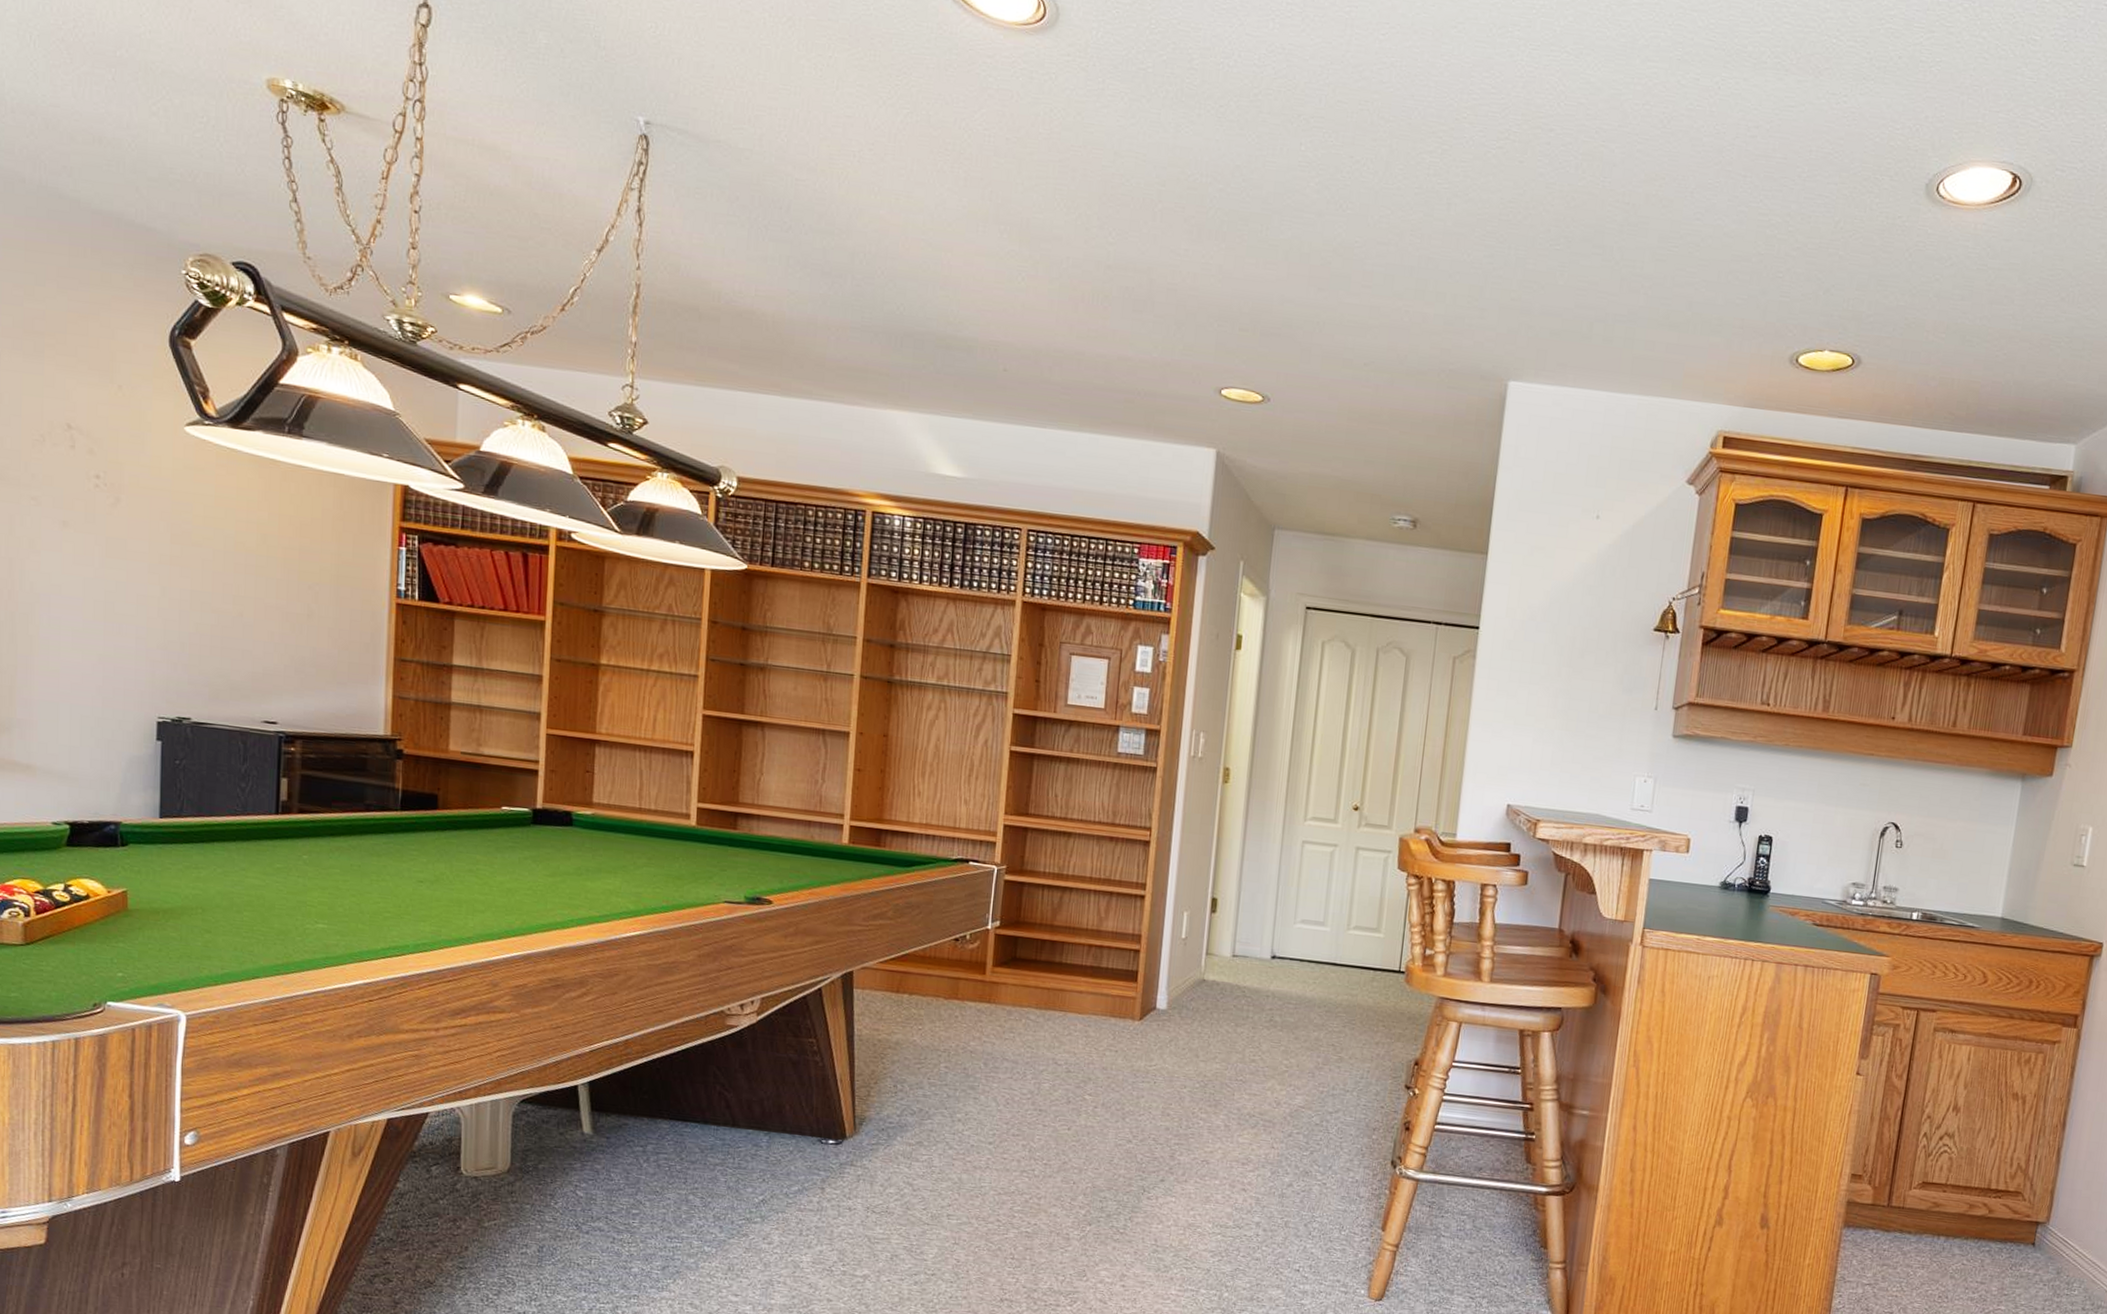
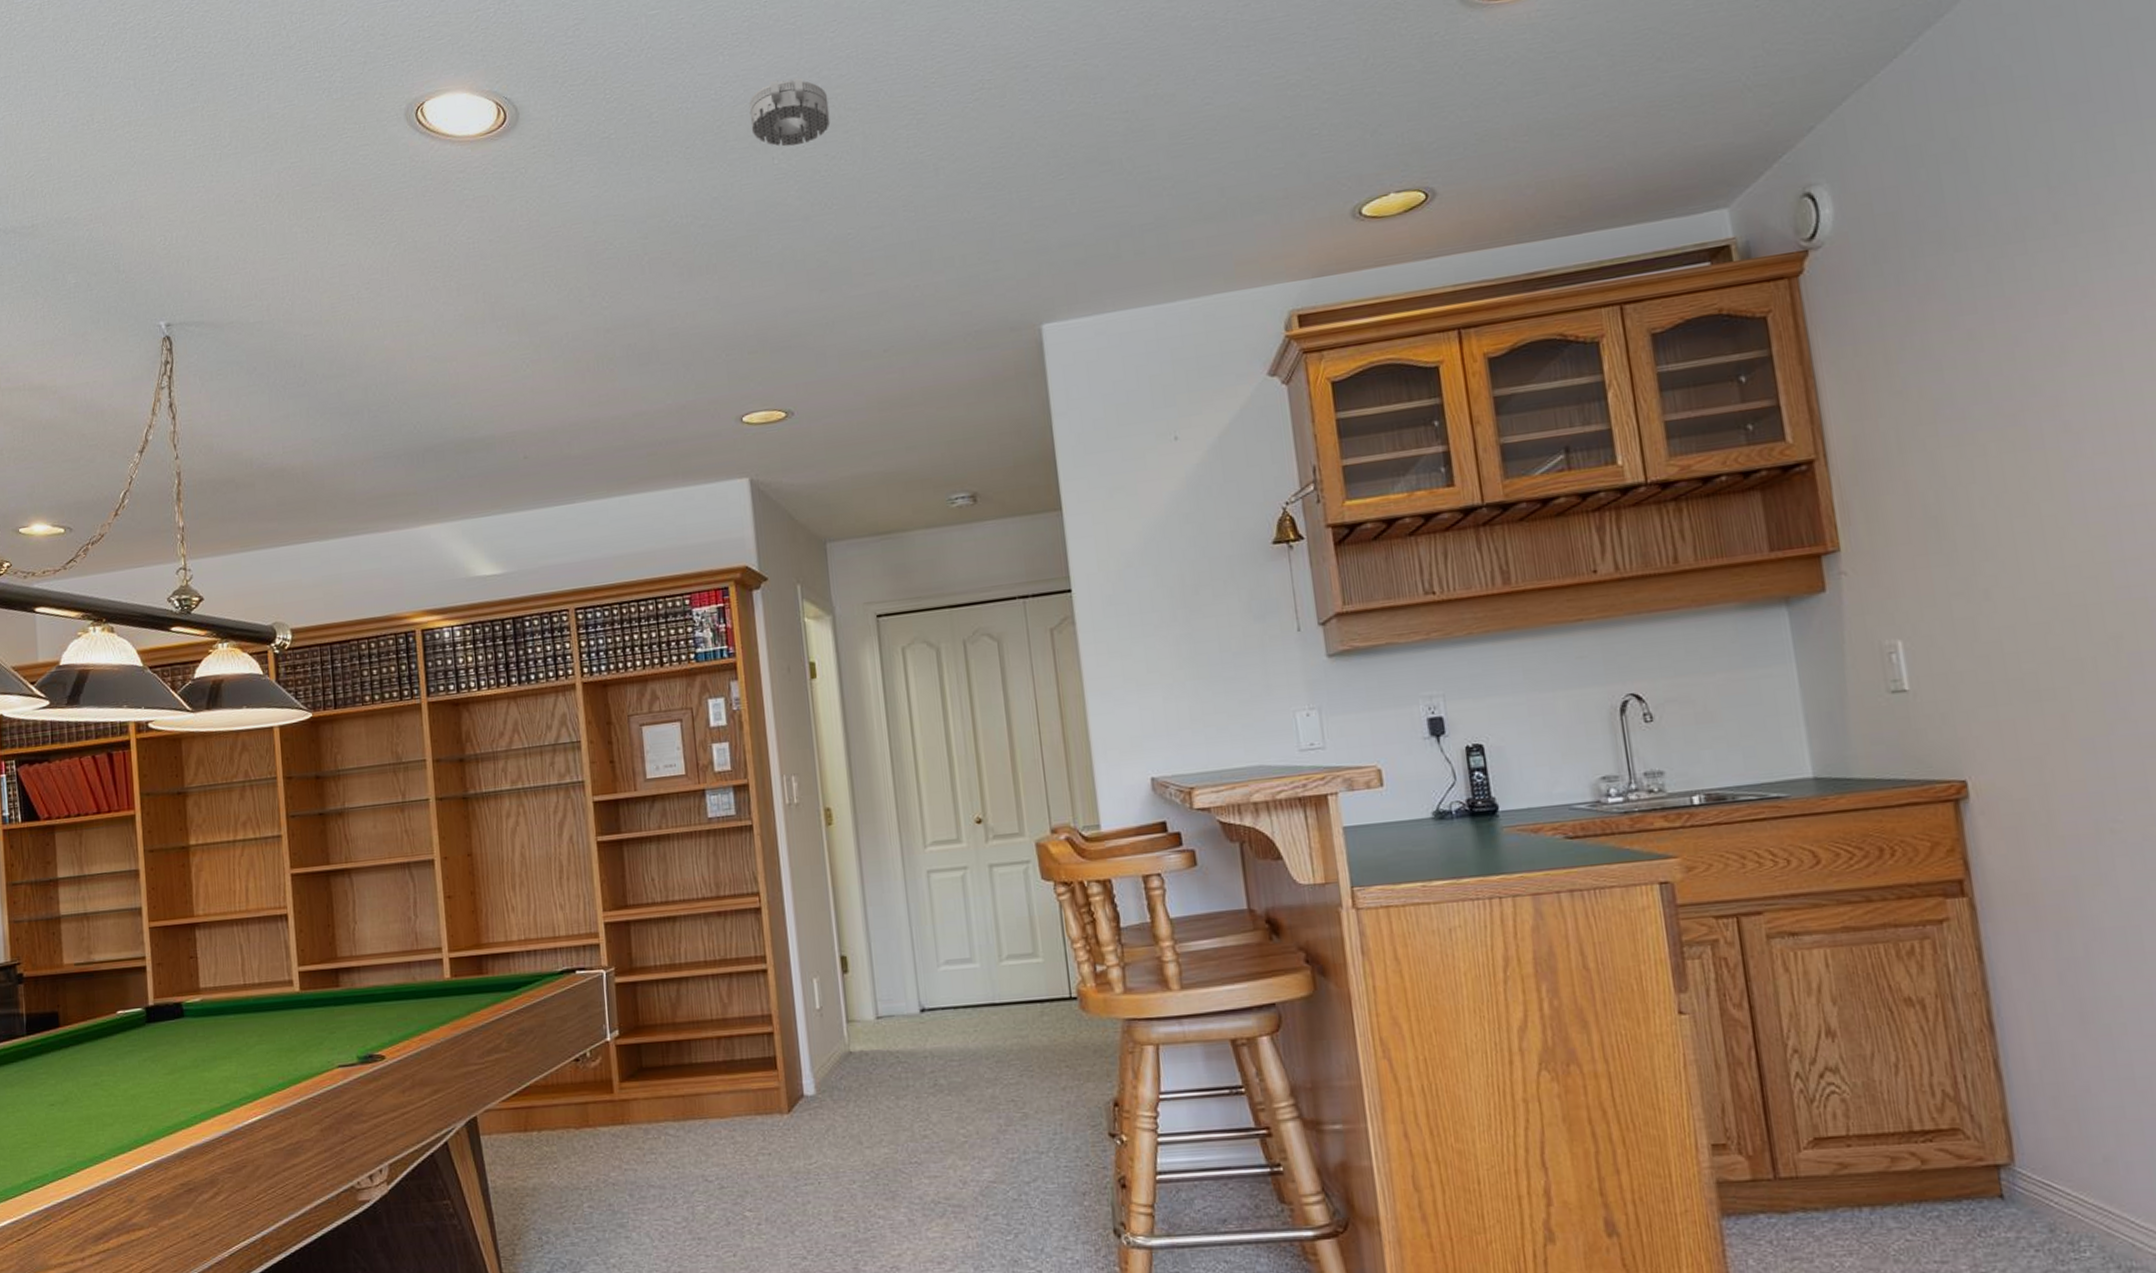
smoke detector: none [1286,64,1365,139] -> present [749,77,831,147]

